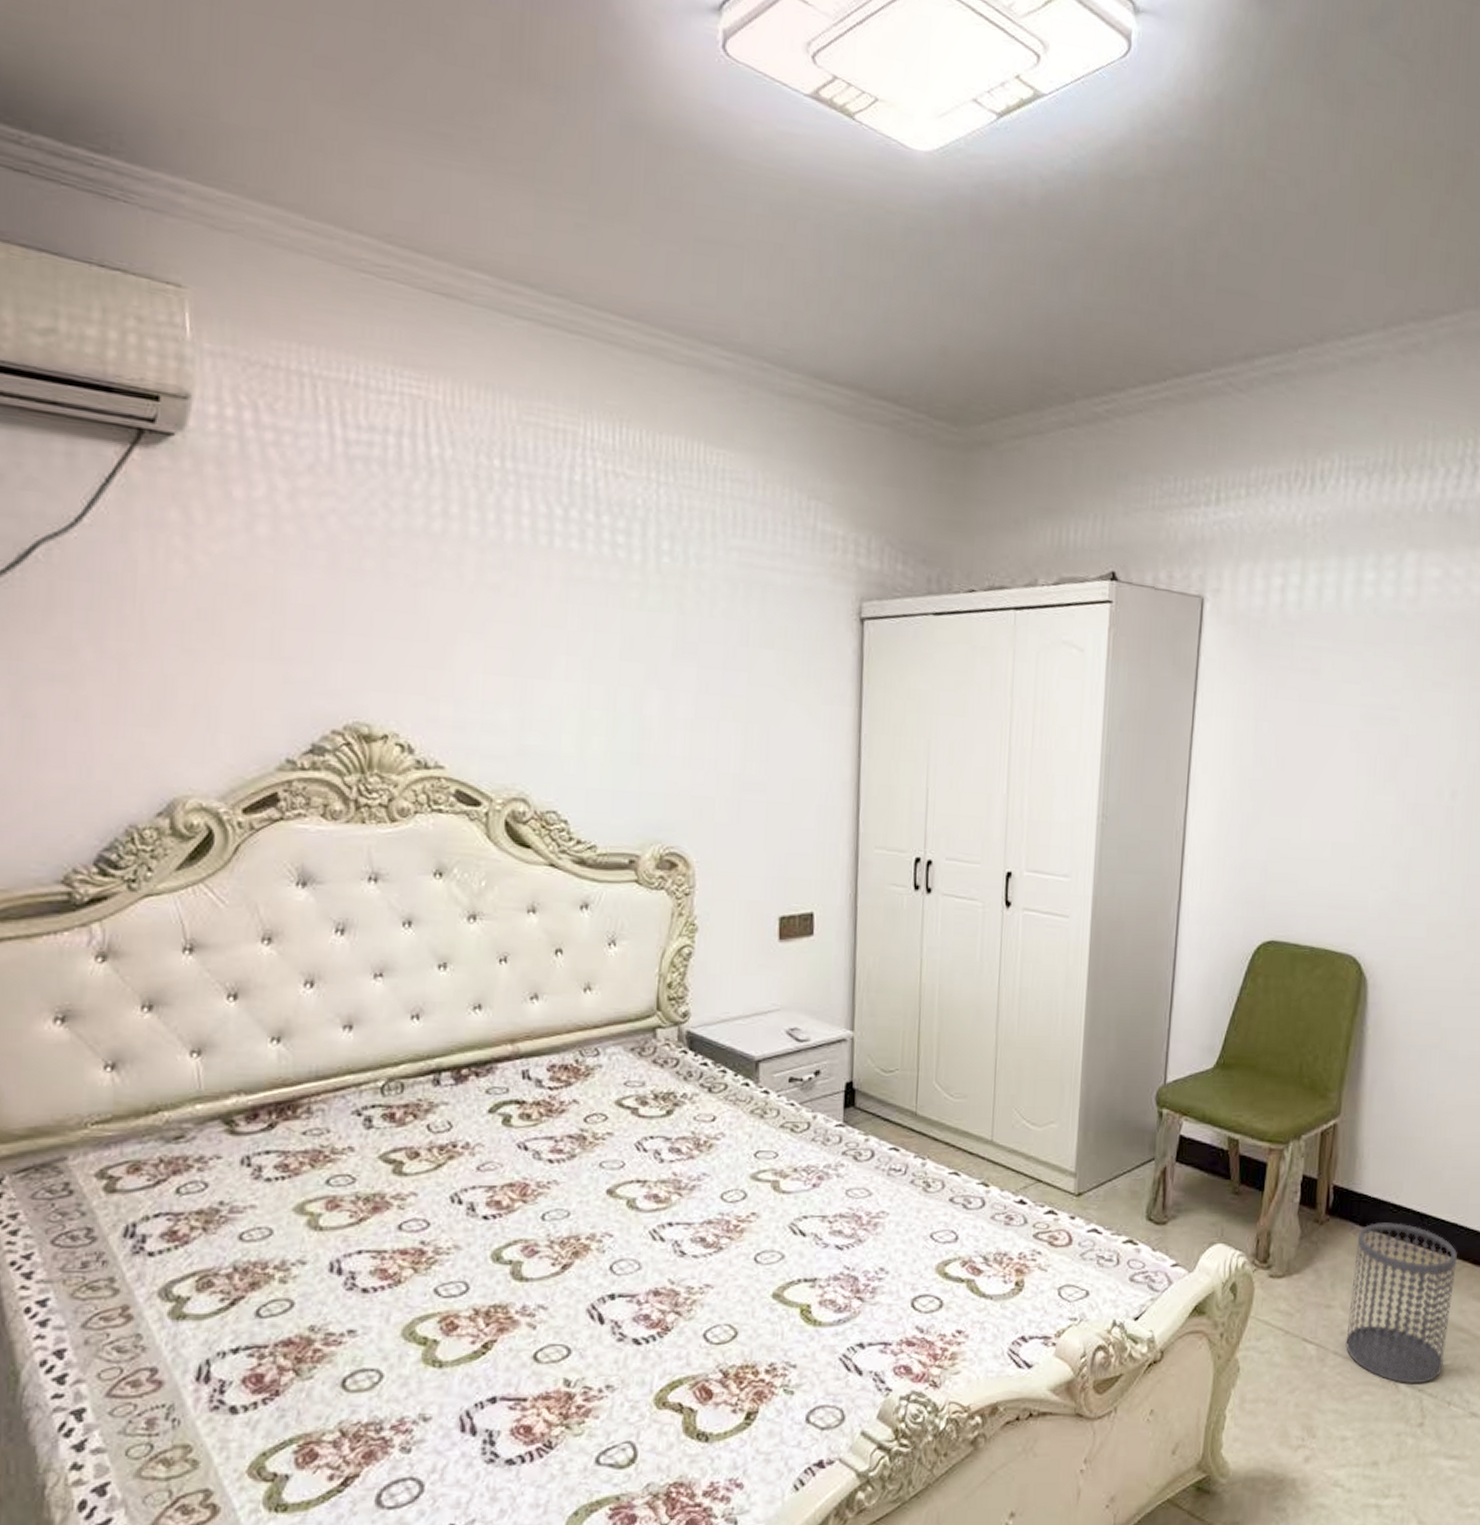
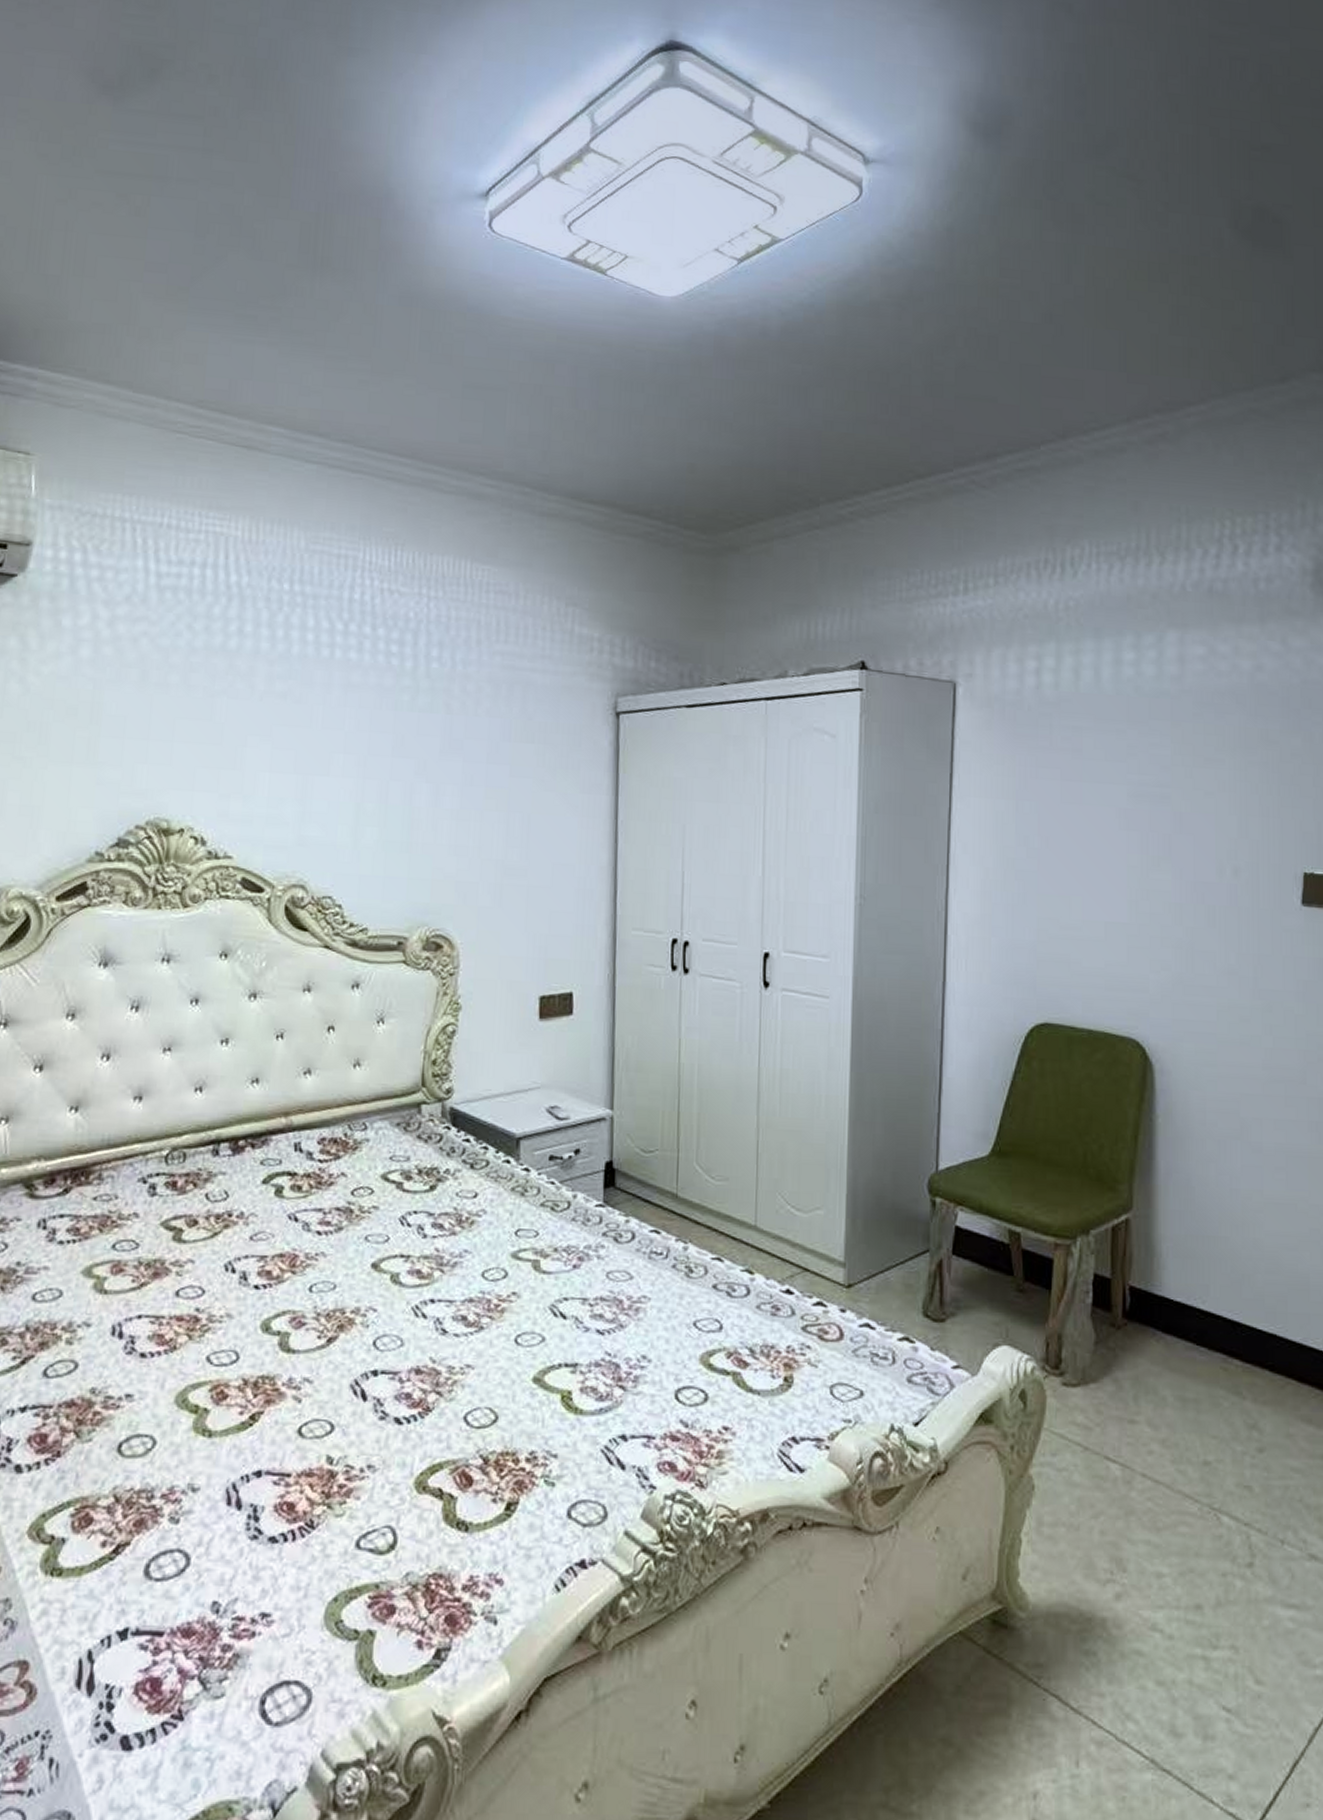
wastebasket: present [1346,1222,1457,1384] -> none [1155,1329,1279,1517]

